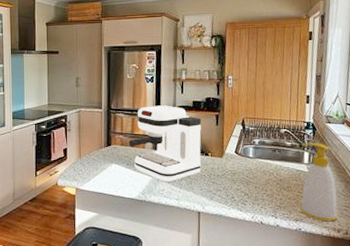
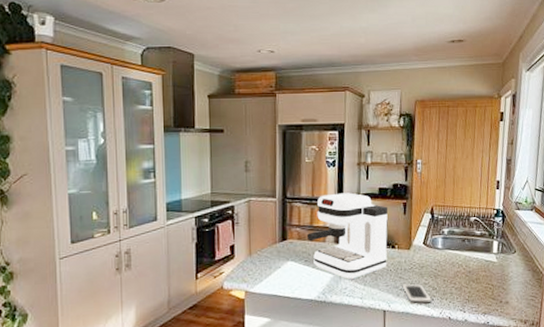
cell phone: none [215,188,244,208] -> present [402,283,432,304]
soap bottle: present [300,142,338,222] -> none [489,230,525,314]

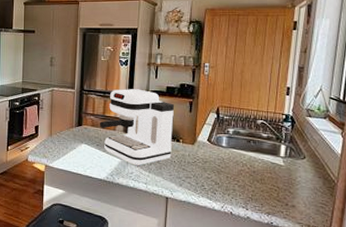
cell phone: present [402,283,432,304] -> none [185,175,213,197]

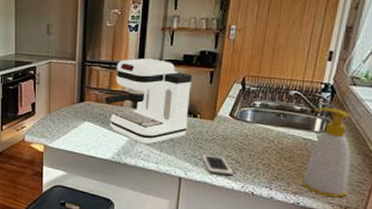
cell phone: none [185,175,213,197] -> present [201,154,233,176]
soap bottle: none [274,135,313,219] -> present [302,107,350,198]

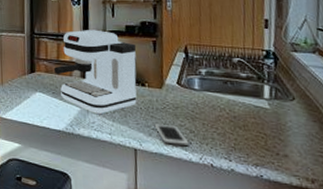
soap bottle: present [302,107,350,198] -> none [260,74,311,170]

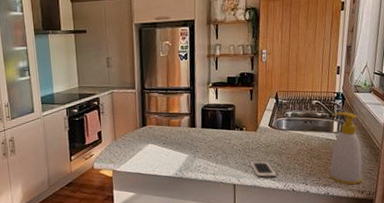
coffee maker: present [53,30,137,115] -> none [163,82,236,159]
soap bottle: none [260,74,311,170] -> present [329,111,362,185]

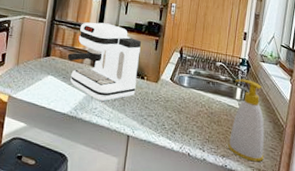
coffee maker: none [163,82,236,159] -> present [67,22,142,102]
cell phone: present [250,160,277,178] -> none [147,113,173,137]

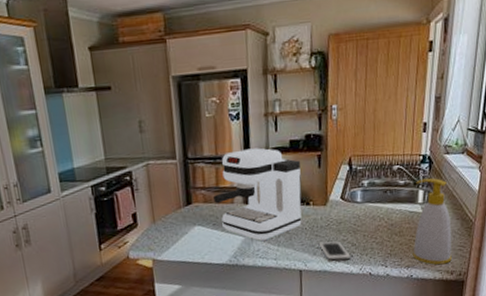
cell phone: none [147,113,173,137] -> present [318,240,351,261]

